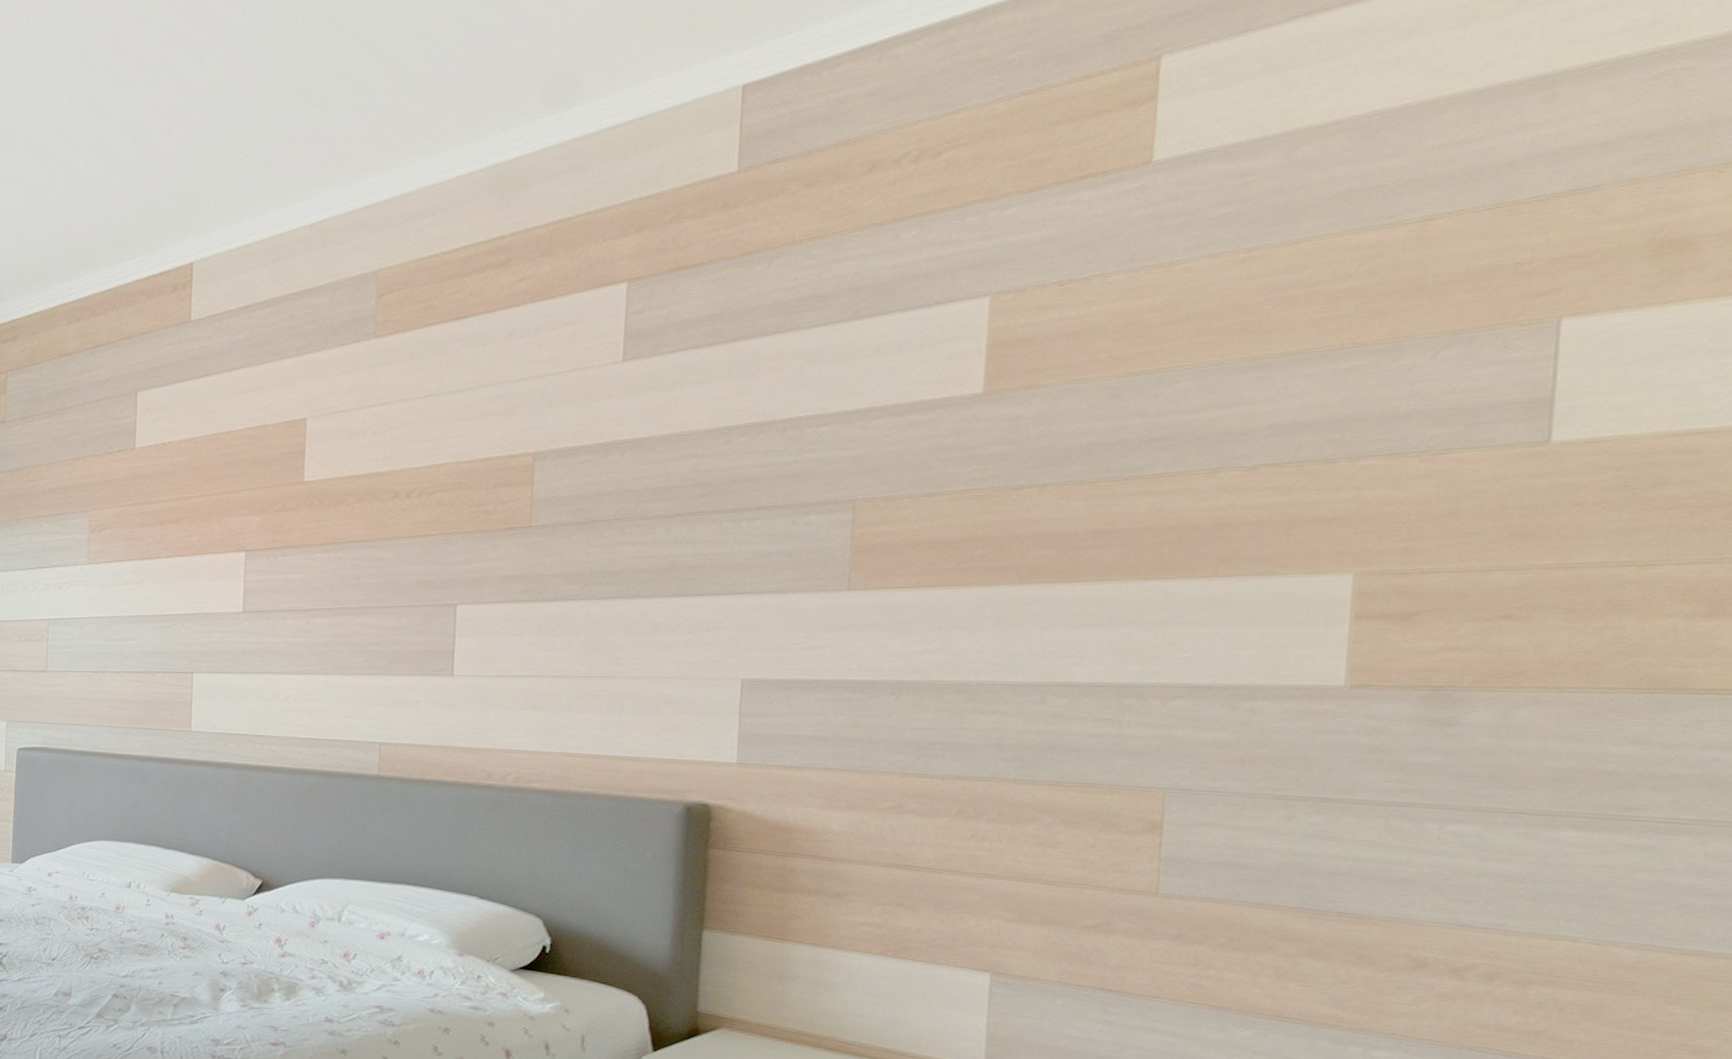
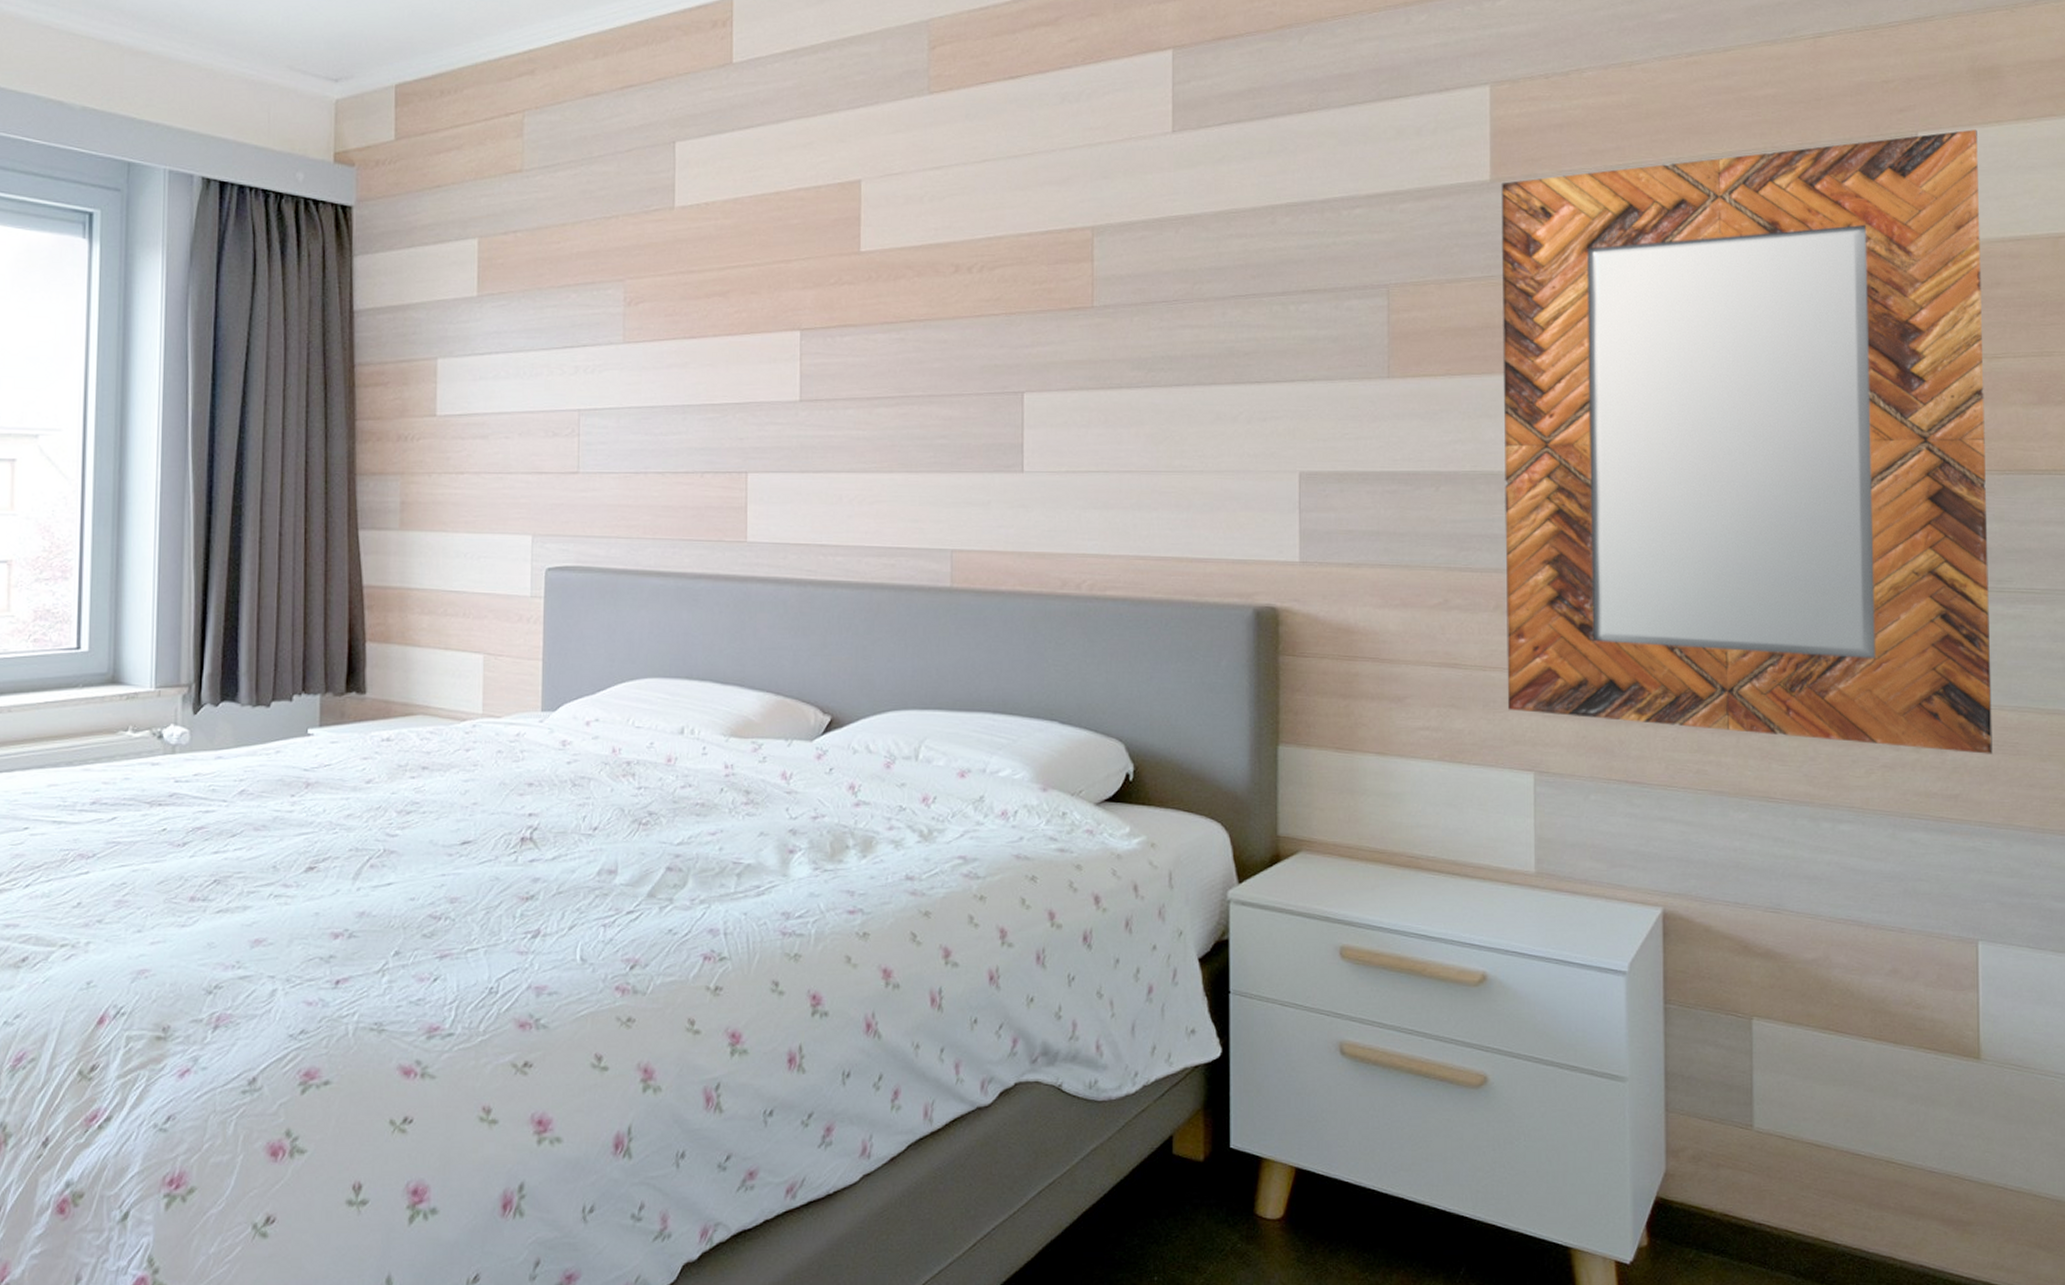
home mirror: none [965,311,1651,992] -> present [1501,129,1993,754]

